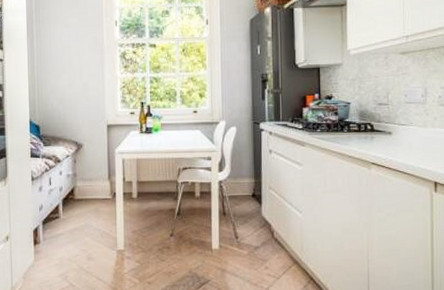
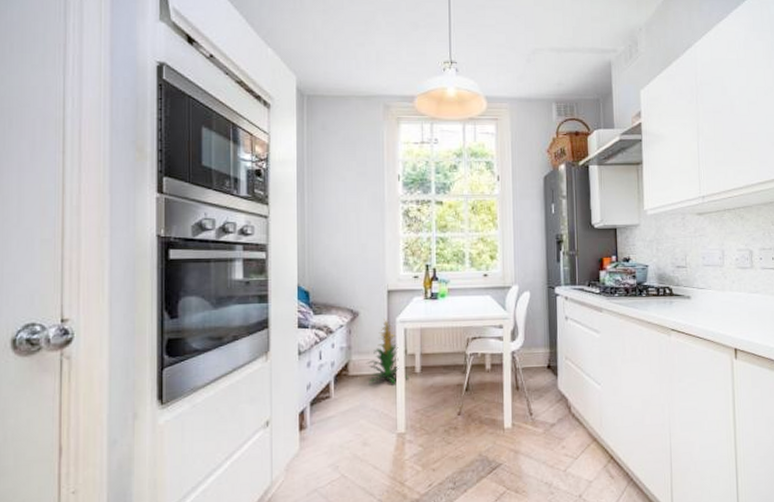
indoor plant: none [89,150,127,207] -> present [366,319,409,384]

